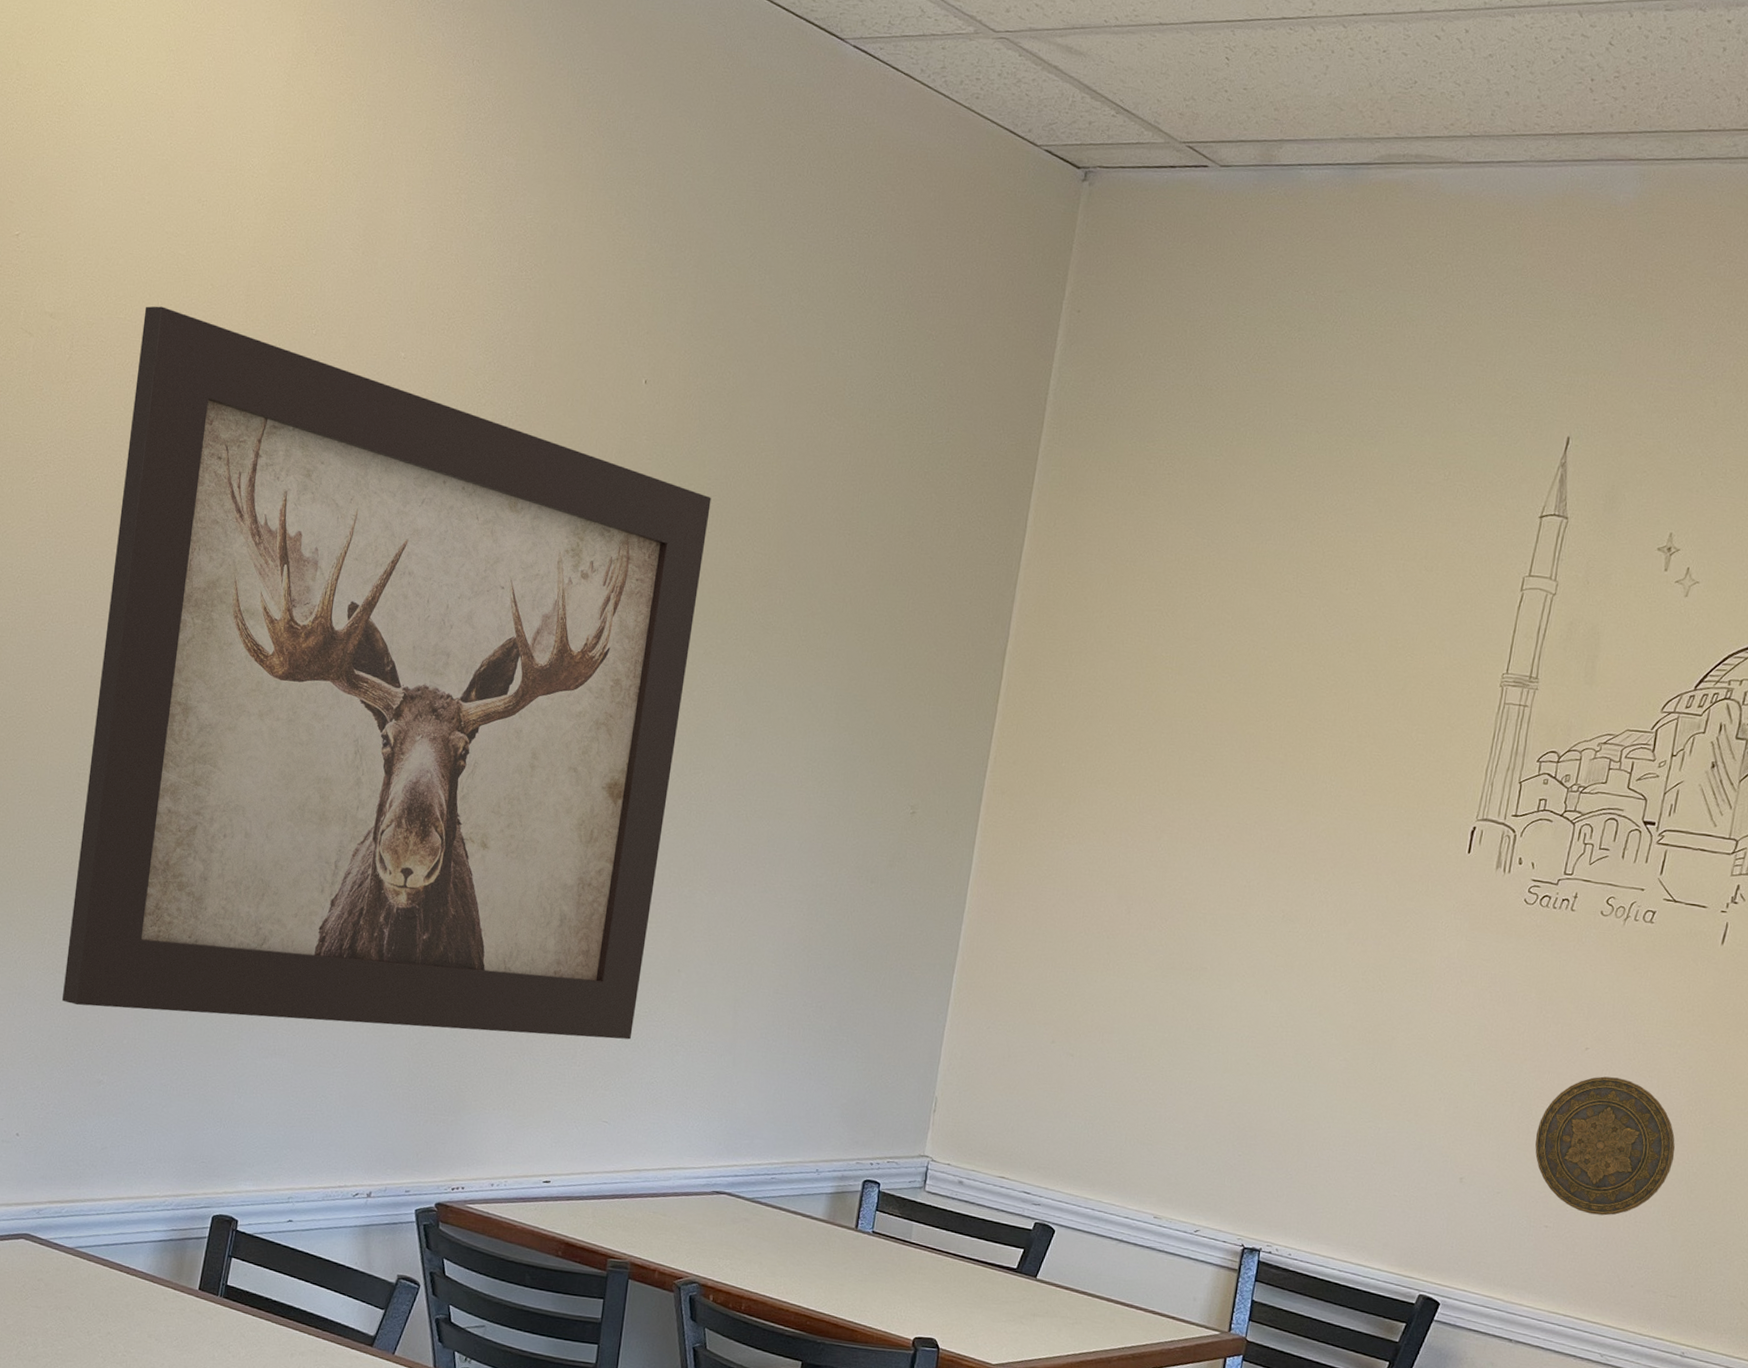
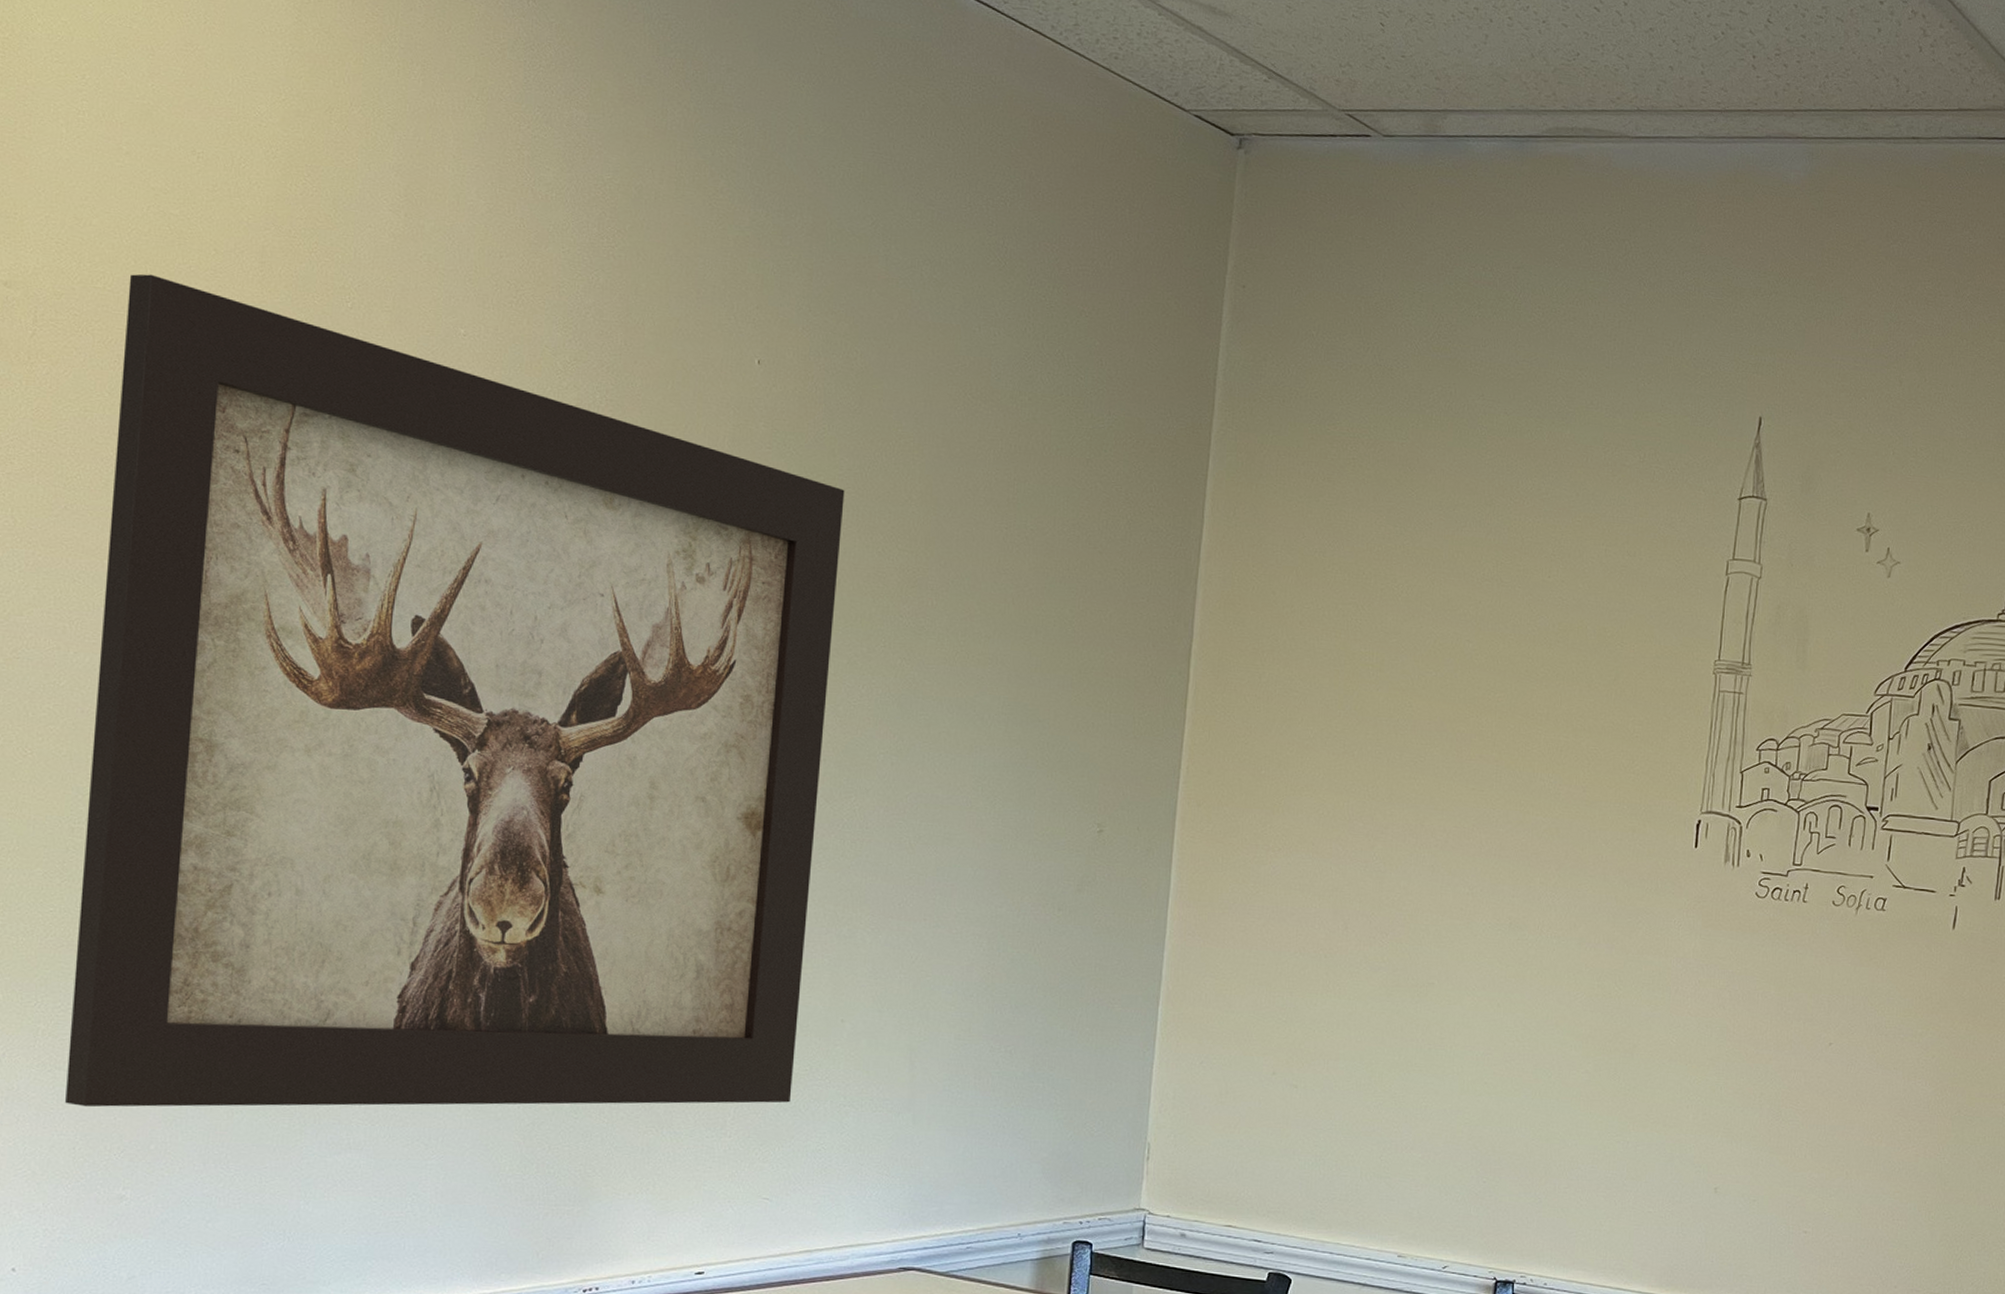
decorative plate: present [1535,1076,1676,1216] -> none [1787,1071,1926,1216]

